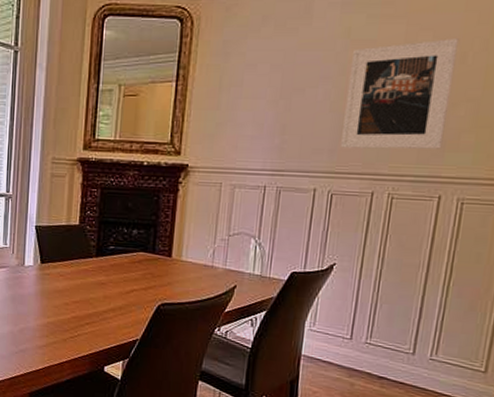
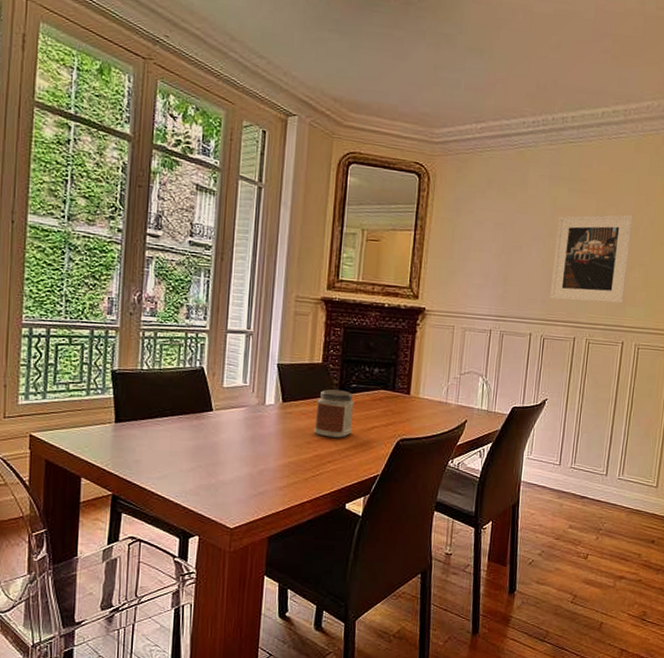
jar: none [72,251,112,301] -> present [314,389,354,438]

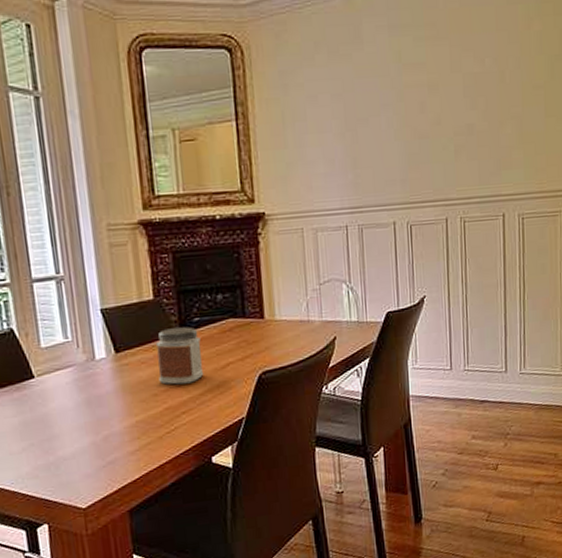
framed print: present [549,214,633,304] -> none [406,58,498,176]

